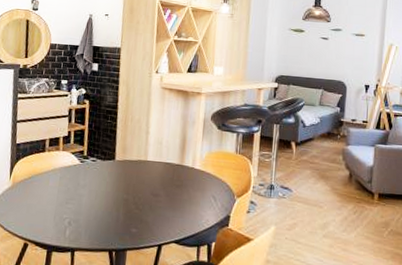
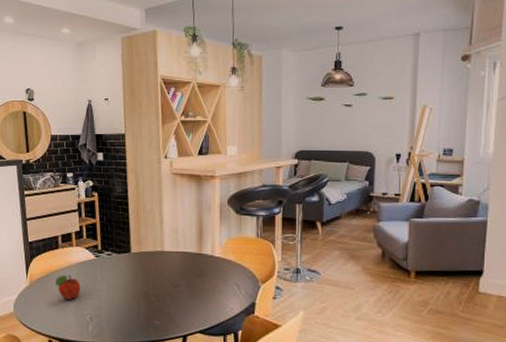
fruit: none [38,178,63,203] -> present [56,275,81,300]

